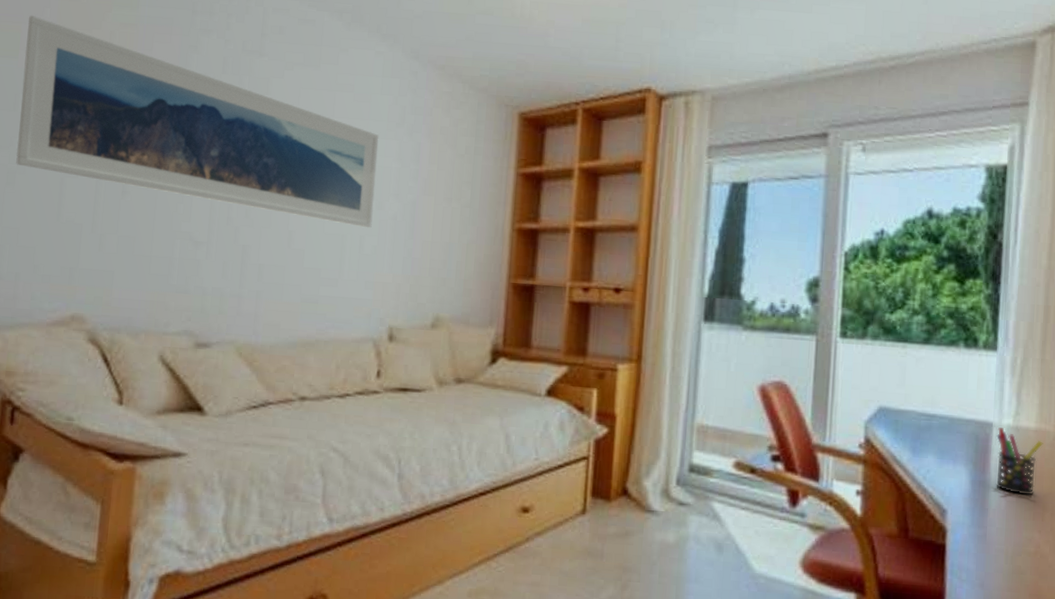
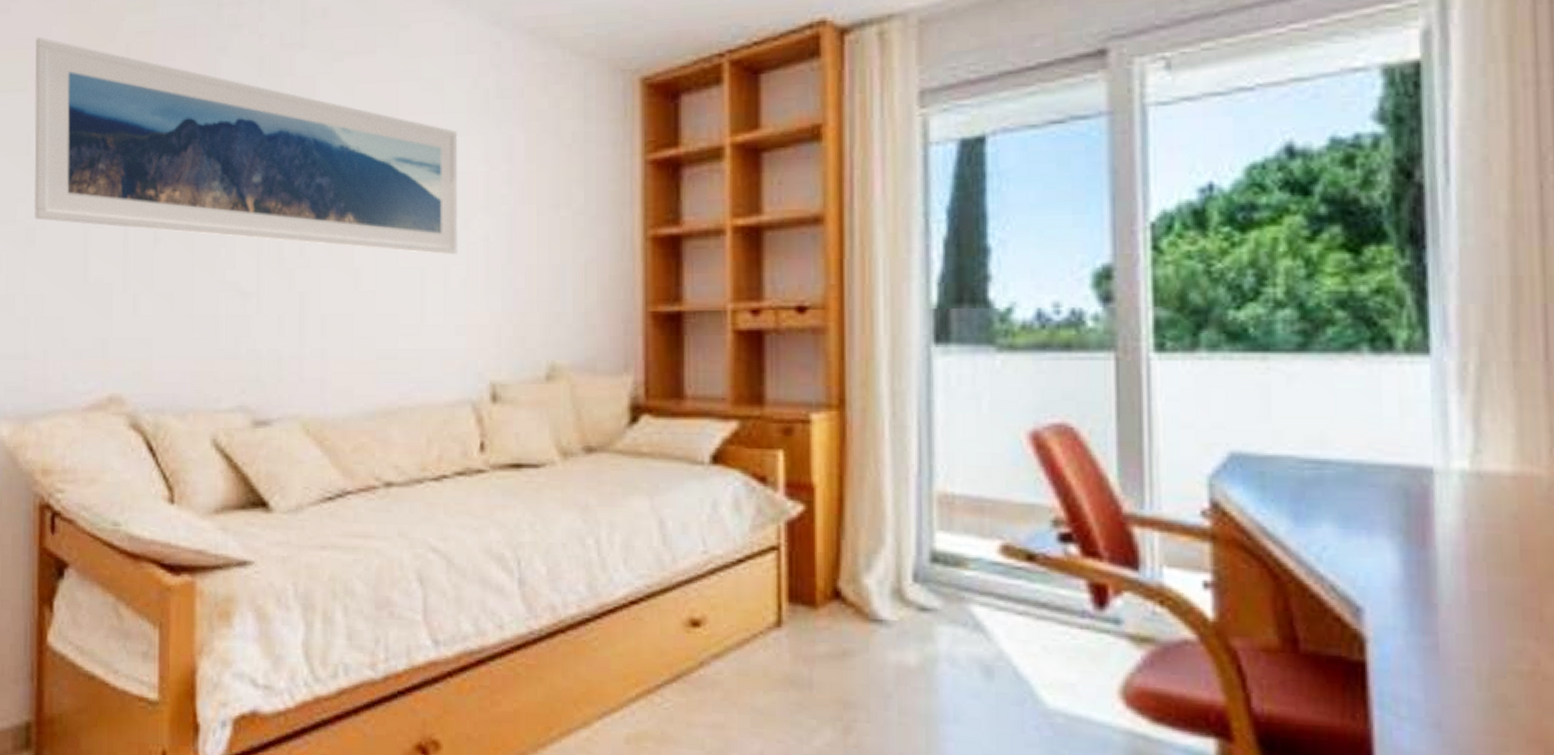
pen holder: present [996,427,1043,496] -> none [1442,475,1530,581]

